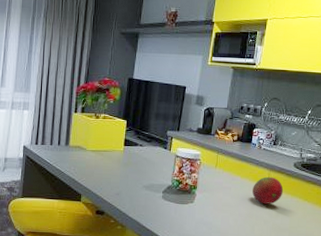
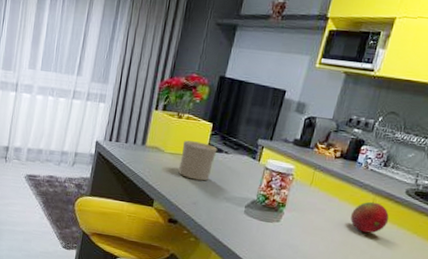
cup: none [101,138,133,173] -> present [178,140,218,181]

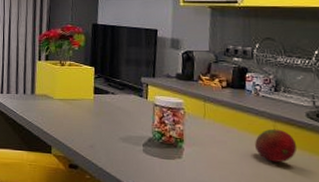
cup: present [178,140,218,181] -> none [70,86,104,123]

